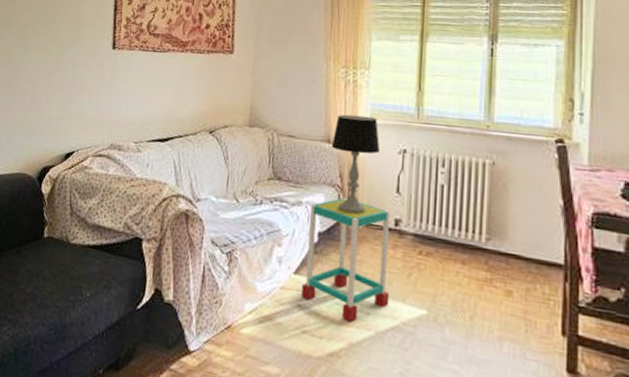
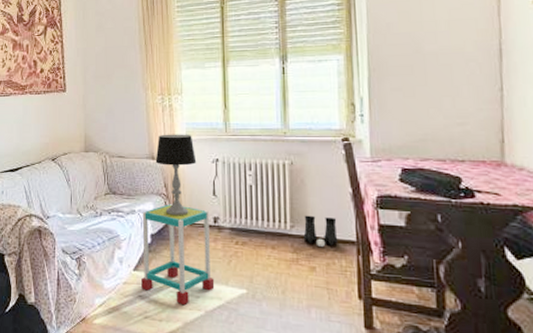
boots: none [500,227,543,268] -> present [303,215,338,247]

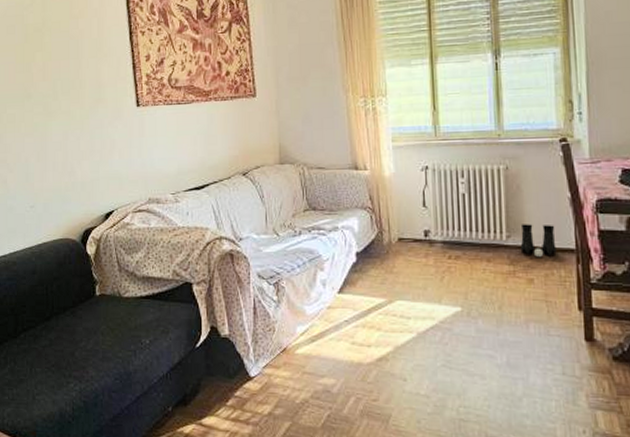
side table: present [141,204,215,306] -> none [346,218,427,328]
table lamp: present [155,134,197,216] -> none [359,140,405,231]

